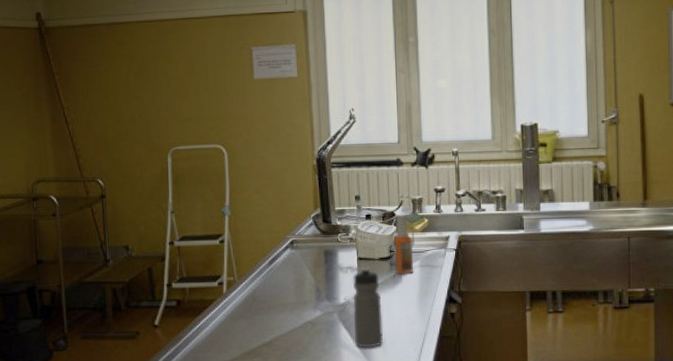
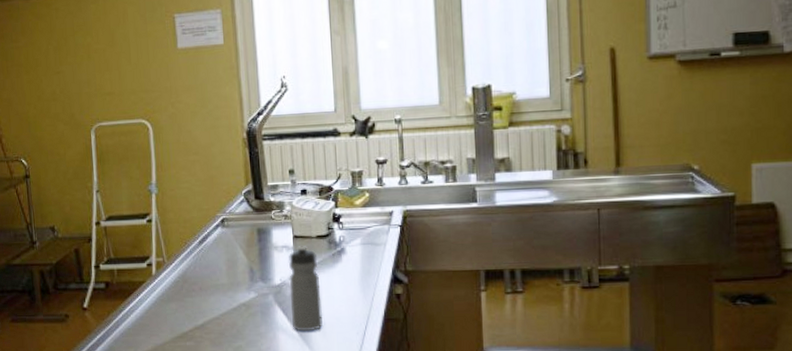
spray bottle: present [393,213,415,274] -> none [331,187,355,253]

